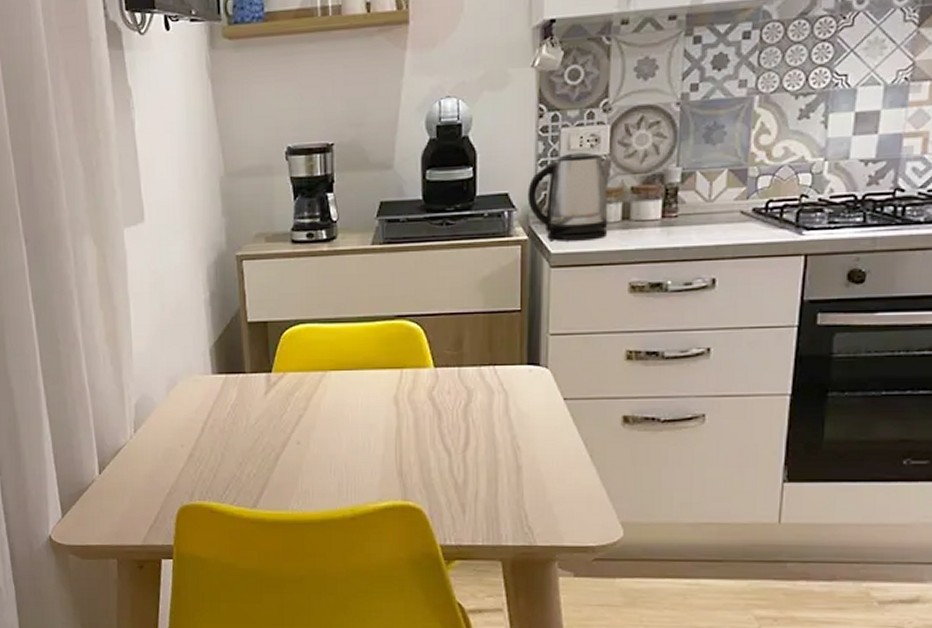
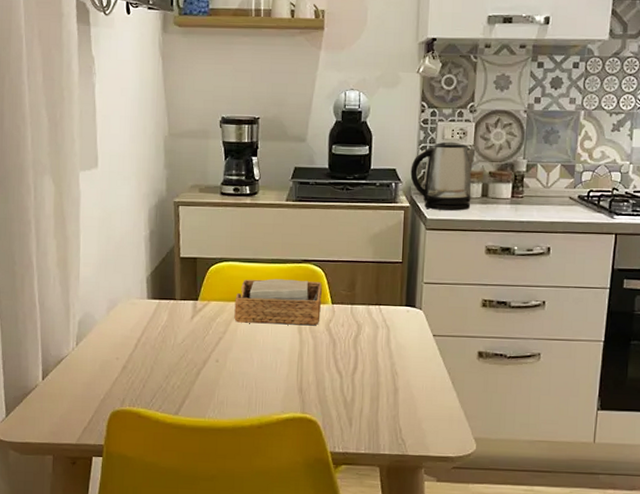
napkin holder: none [316,340,422,396] -> present [234,278,323,326]

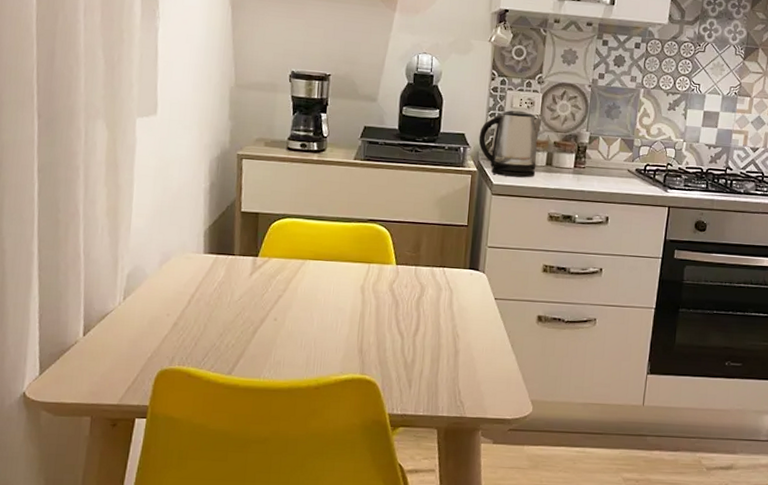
napkin holder: present [234,278,323,326] -> none [295,237,387,286]

